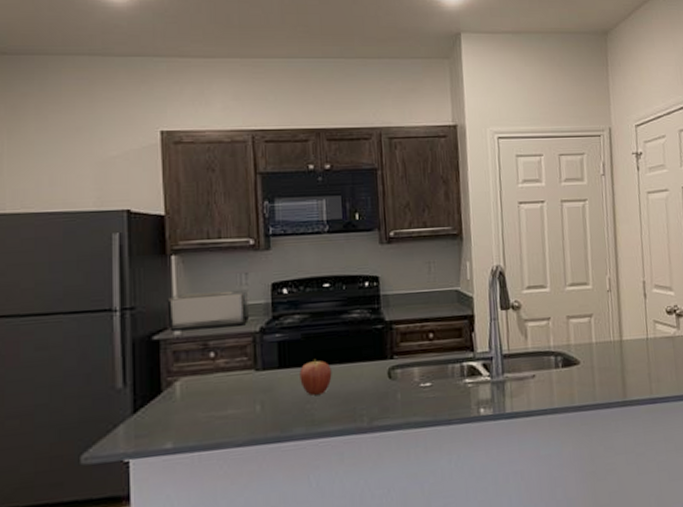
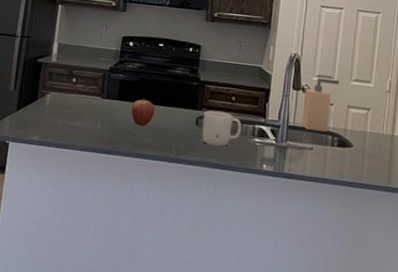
toaster: present [167,289,251,332] -> none [49,33,107,64]
mug: none [396,354,447,401] -> present [202,110,241,147]
soap dispenser: none [515,288,554,355] -> present [301,78,340,133]

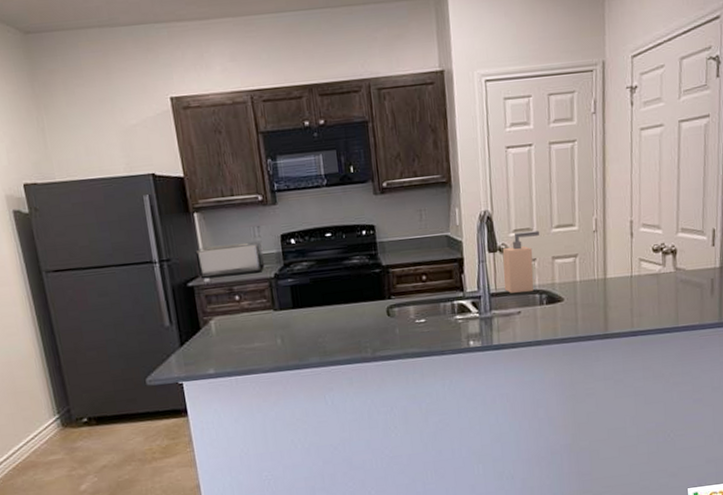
toaster: none [49,33,107,64] -> present [195,241,265,279]
fruit: present [131,98,155,126] -> none [311,299,339,331]
mug: present [202,110,241,147] -> none [394,295,439,335]

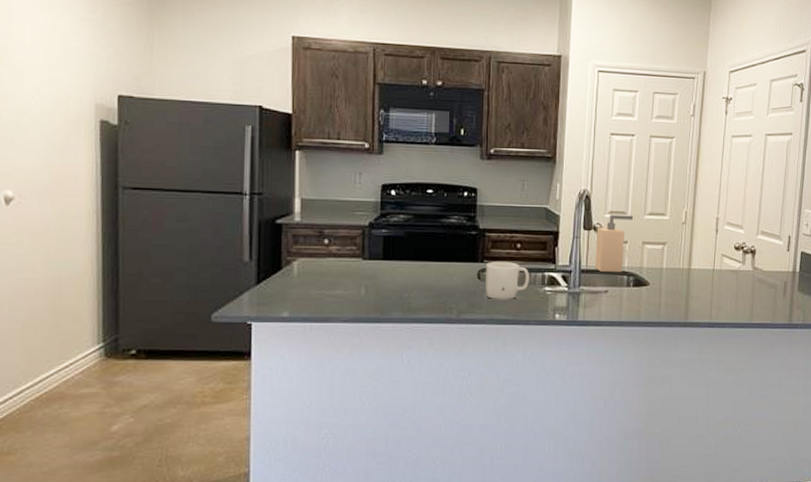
toaster: present [195,241,265,279] -> none [290,186,363,219]
mug: none [394,295,439,335] -> present [485,262,529,300]

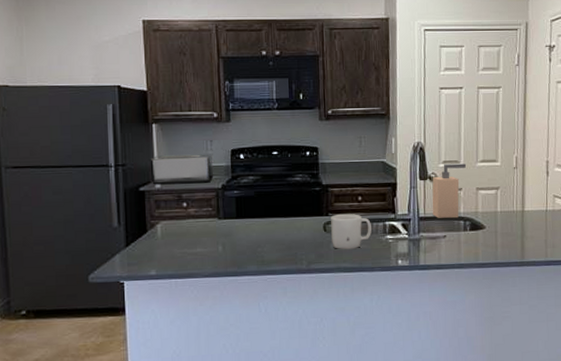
toaster: none [290,186,363,219] -> present [150,154,215,185]

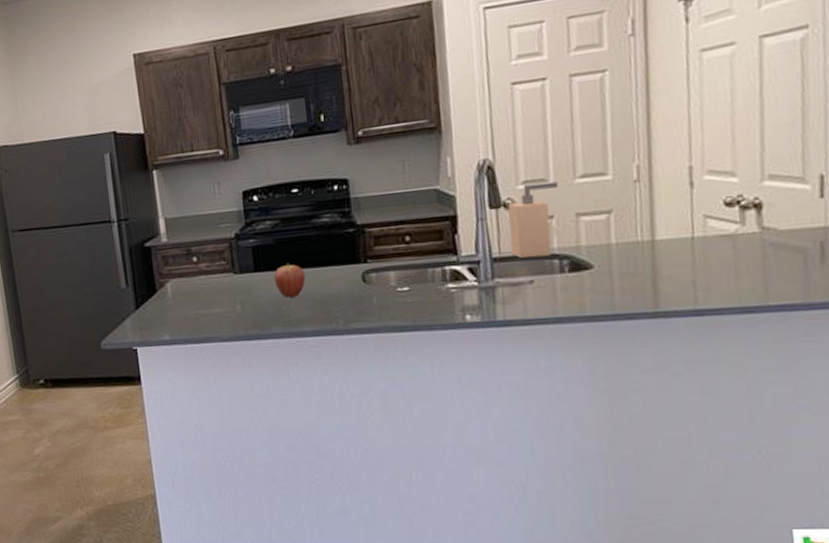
toaster: present [150,154,215,185] -> none [153,198,225,239]
fruit: none [253,212,279,241] -> present [274,262,306,297]
mug: present [331,214,372,250] -> none [370,258,426,305]

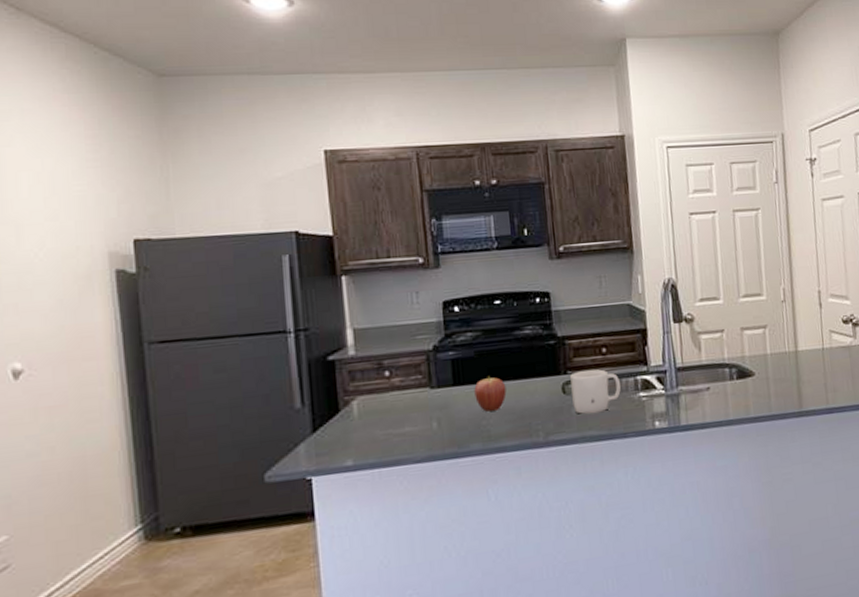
mug: none [370,258,426,305] -> present [570,369,621,415]
soap dispenser: present [508,181,559,258] -> none [688,300,727,368]

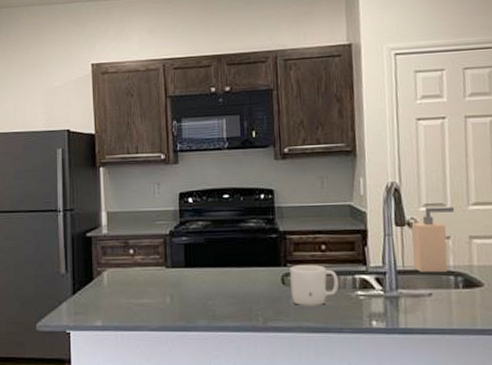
fruit: present [474,375,507,412] -> none [202,261,231,293]
soap dispenser: none [688,300,727,368] -> present [411,207,455,273]

